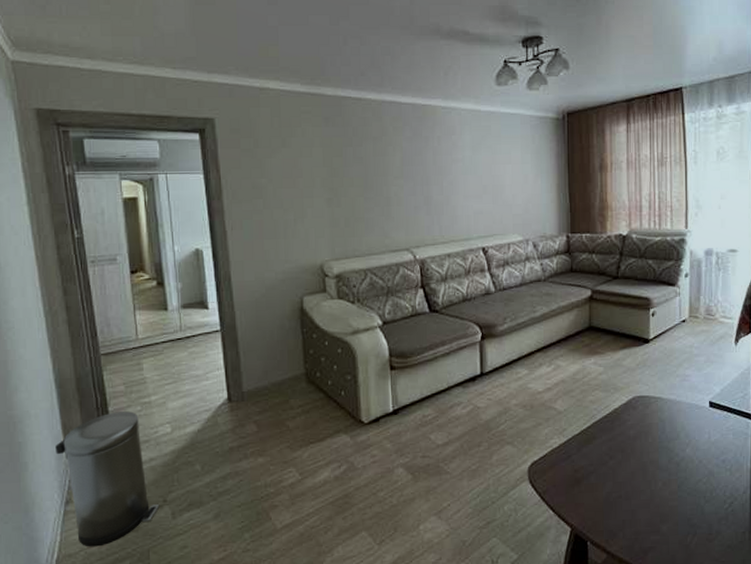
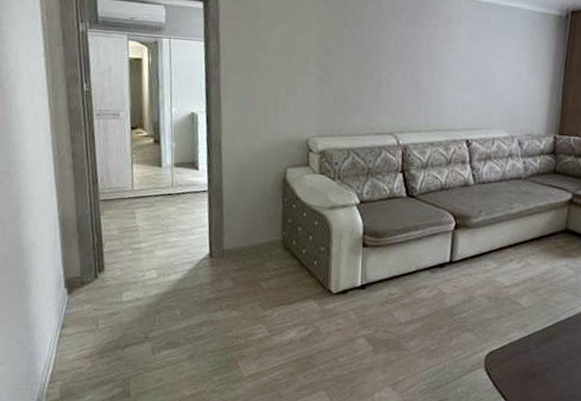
pedal bin: present [55,411,160,547] -> none [56,253,142,368]

